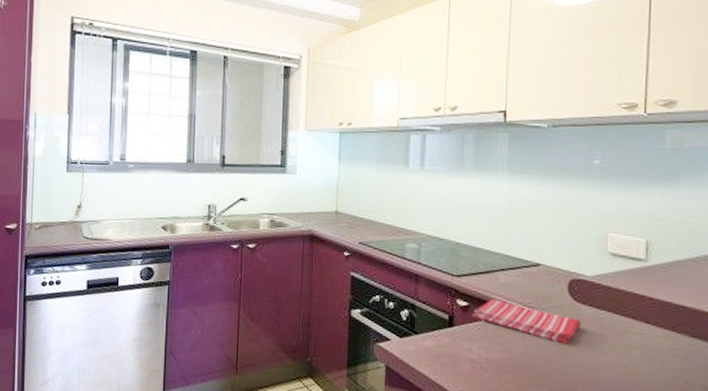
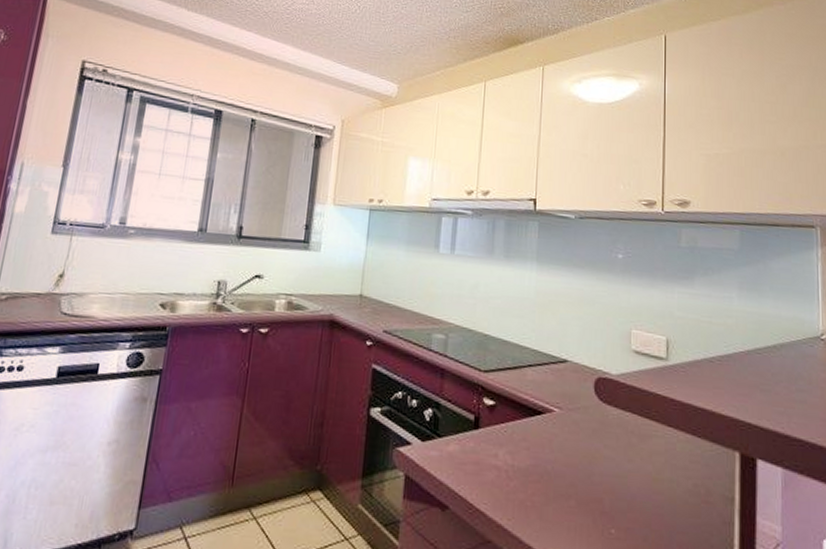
dish towel: present [472,299,581,345] -> none [499,397,607,450]

